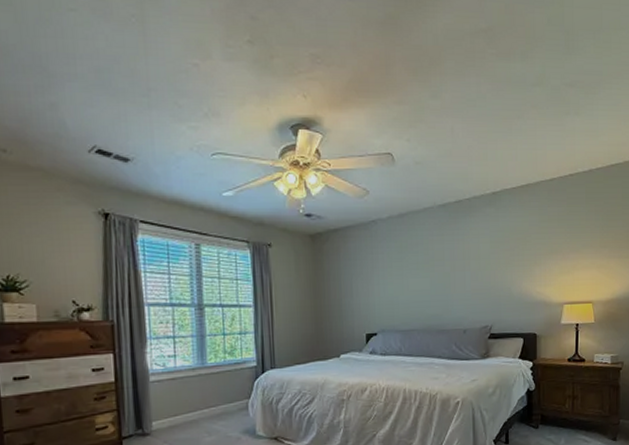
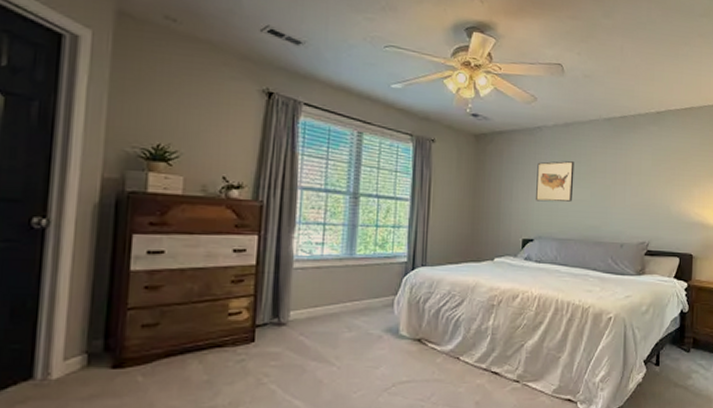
wall art: none [375,252,413,295] -> present [536,161,575,202]

